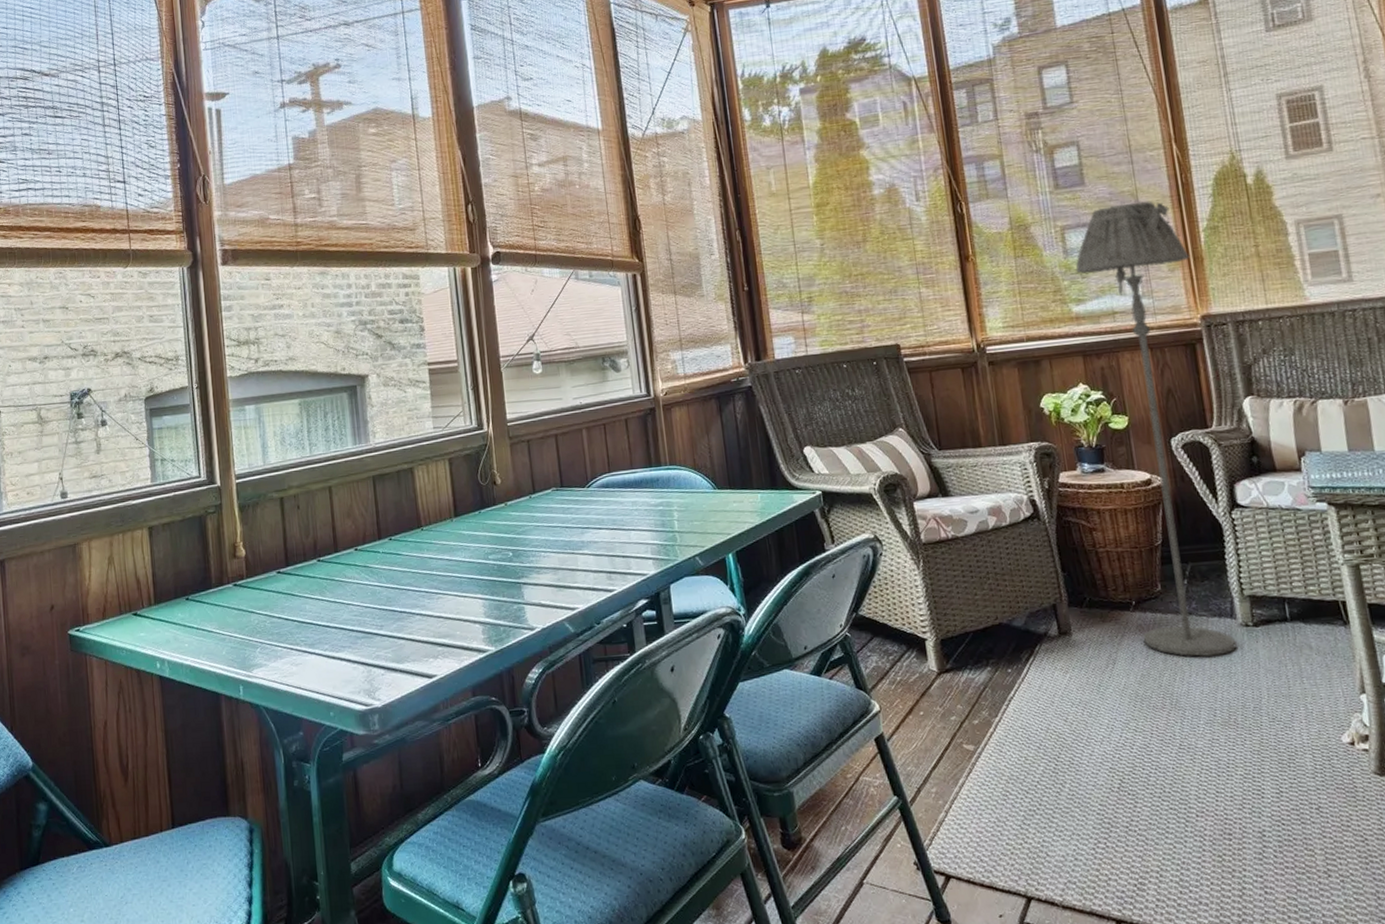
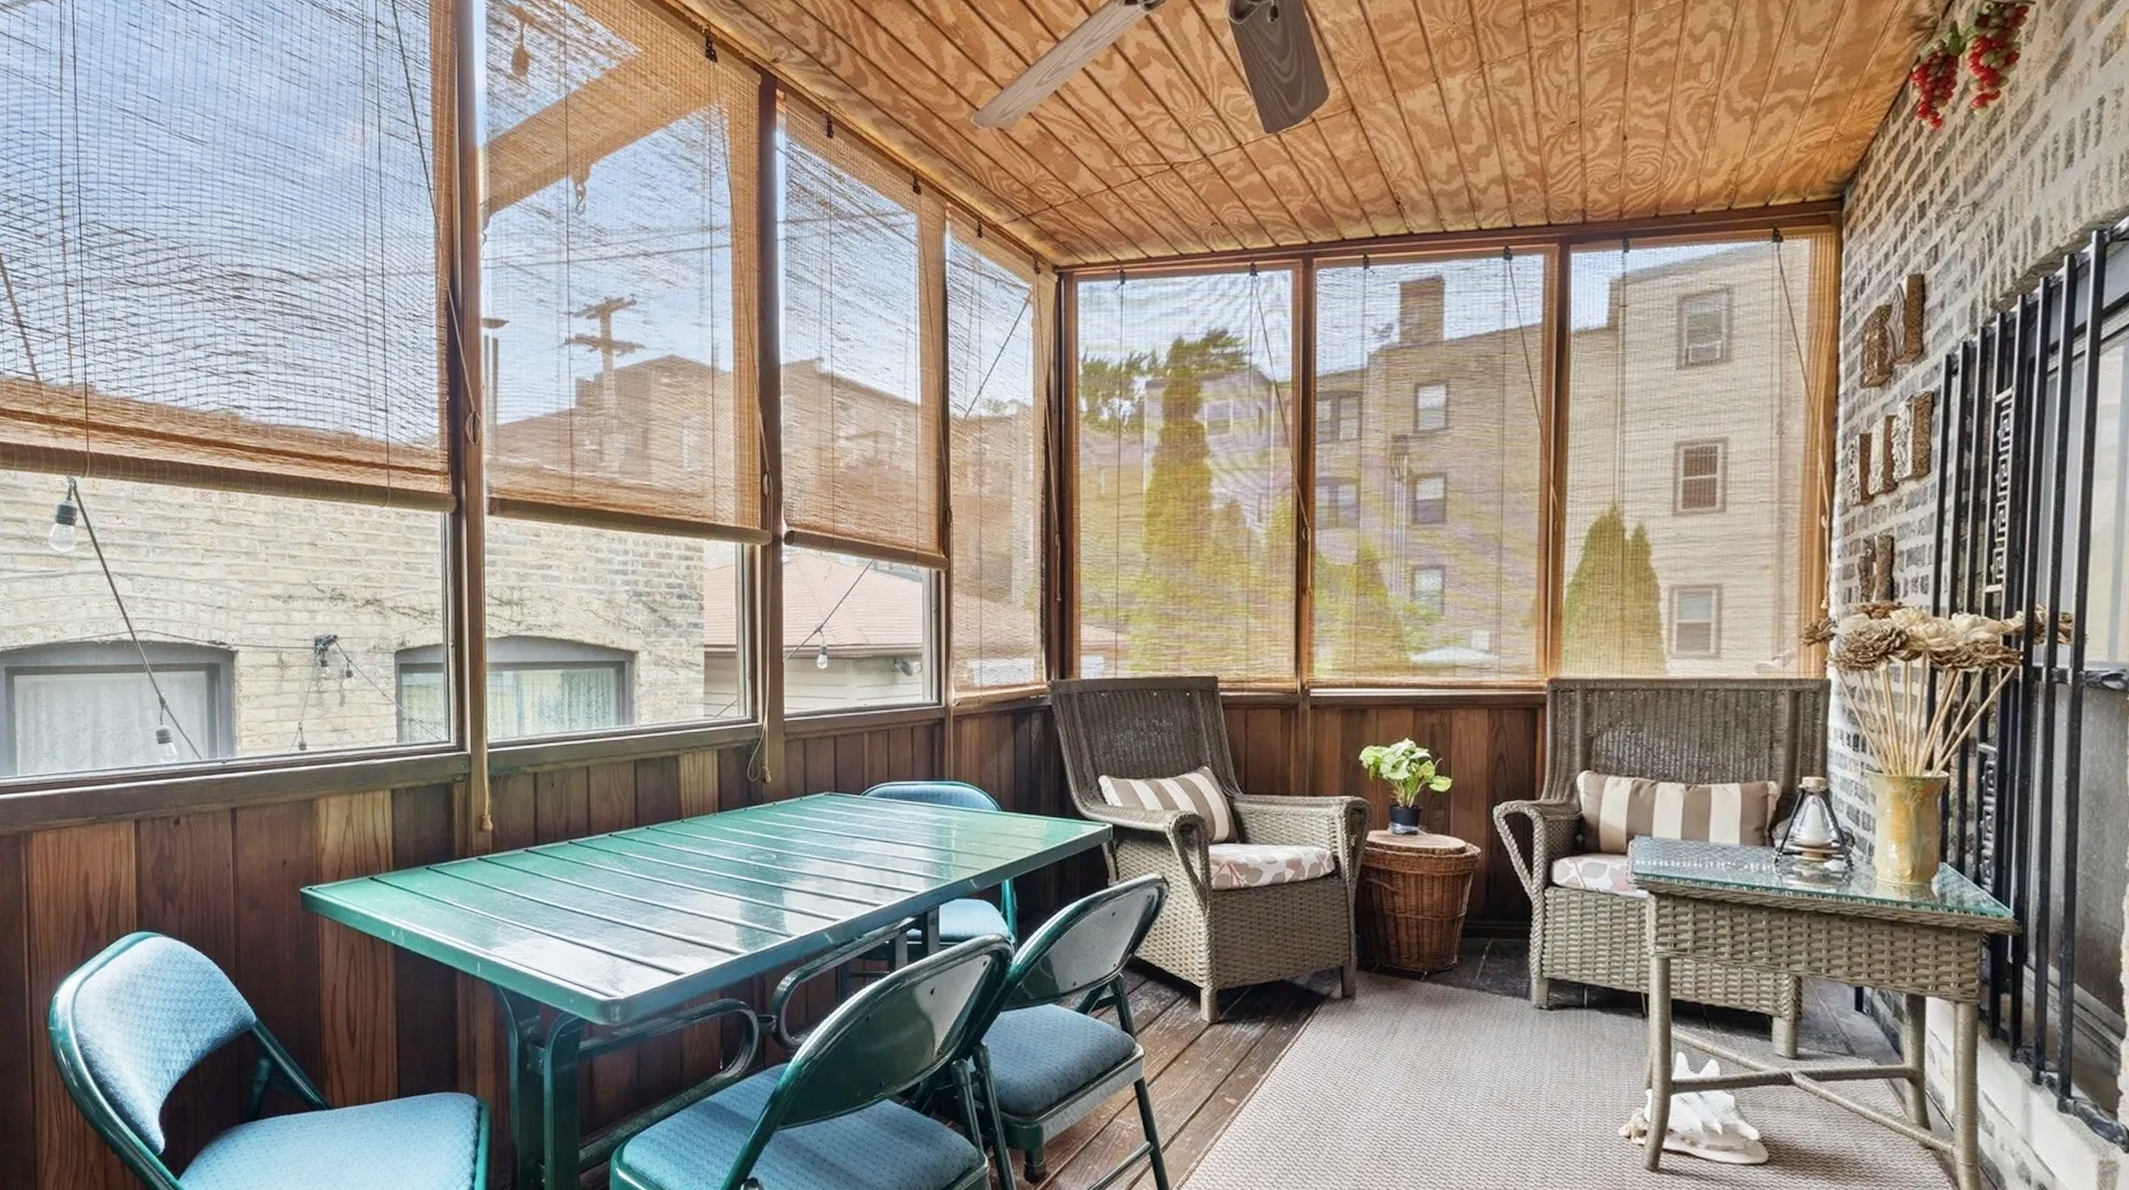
floor lamp: present [1075,201,1237,657] -> none [1421,547,1547,1035]

